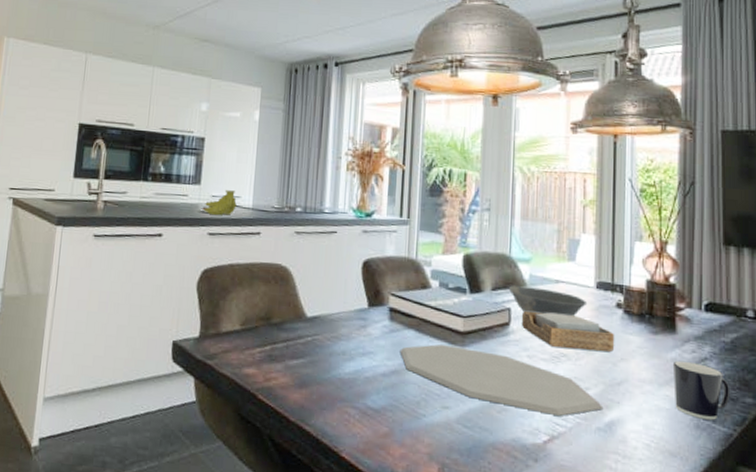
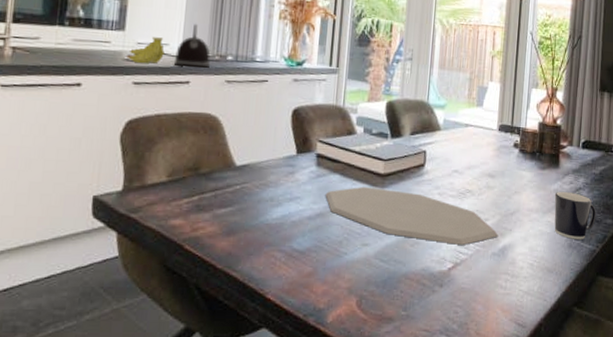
kettle: none [245,176,280,220] -> present [173,23,211,69]
bowl: present [509,285,588,317] -> none [426,130,491,157]
napkin holder: present [521,311,615,353] -> none [434,153,512,187]

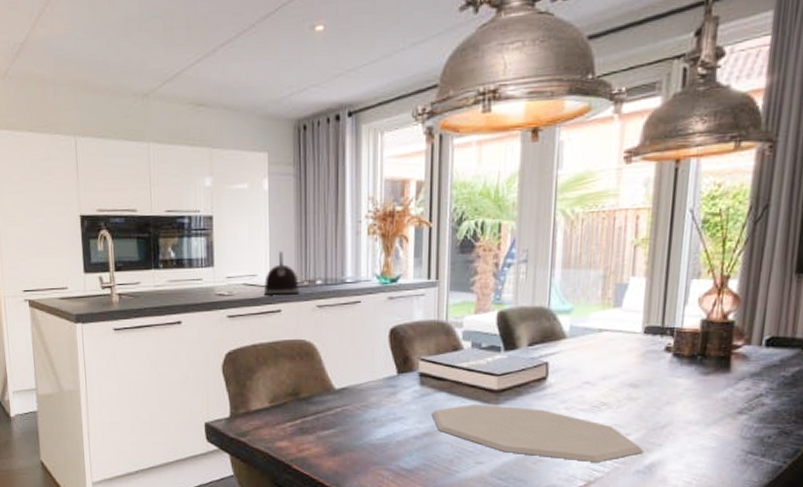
fruit: present [126,37,165,64] -> none [218,269,254,297]
mug: present [554,191,597,240] -> none [721,399,785,456]

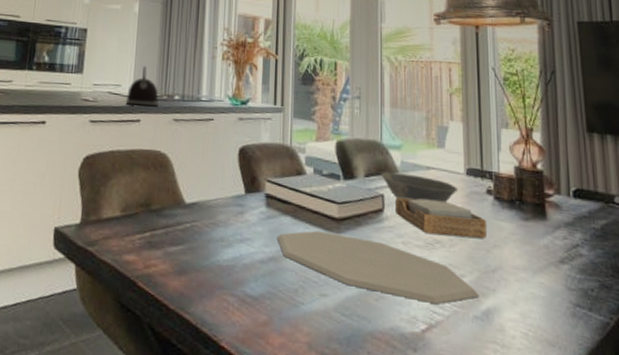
bowl: none [547,339,633,366] -> present [382,172,459,204]
napkin holder: none [559,363,662,398] -> present [394,198,488,240]

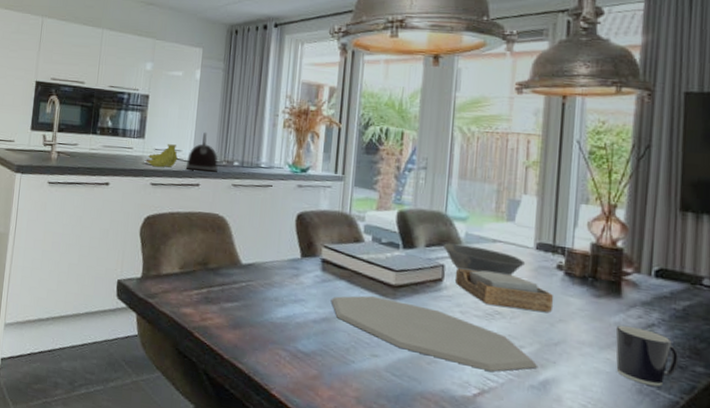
fruit: none [84,79,117,104] -> present [146,144,178,168]
mug: none [545,247,605,309] -> present [615,325,679,387]

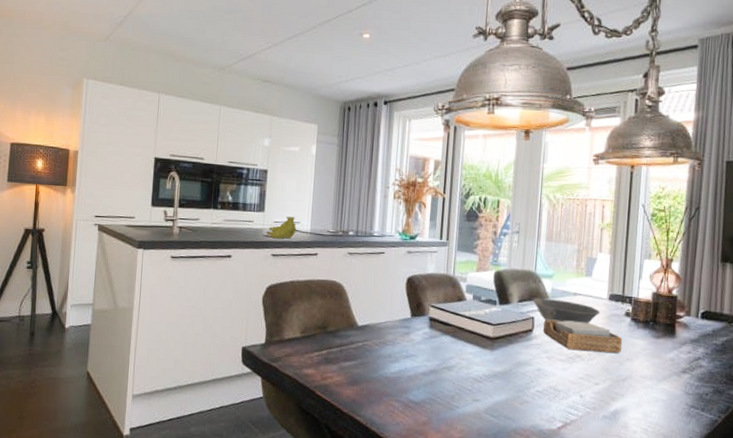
kettle: present [185,131,218,173] -> none [304,204,335,243]
placemat: present [331,295,538,372] -> none [438,347,610,407]
mug: present [615,325,679,387] -> none [670,360,718,410]

